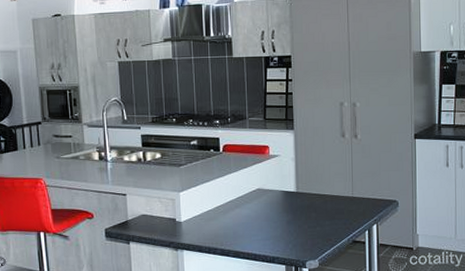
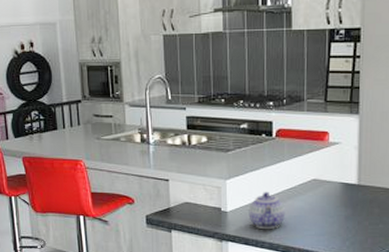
teapot: none [201,202,234,237] -> present [248,192,285,230]

